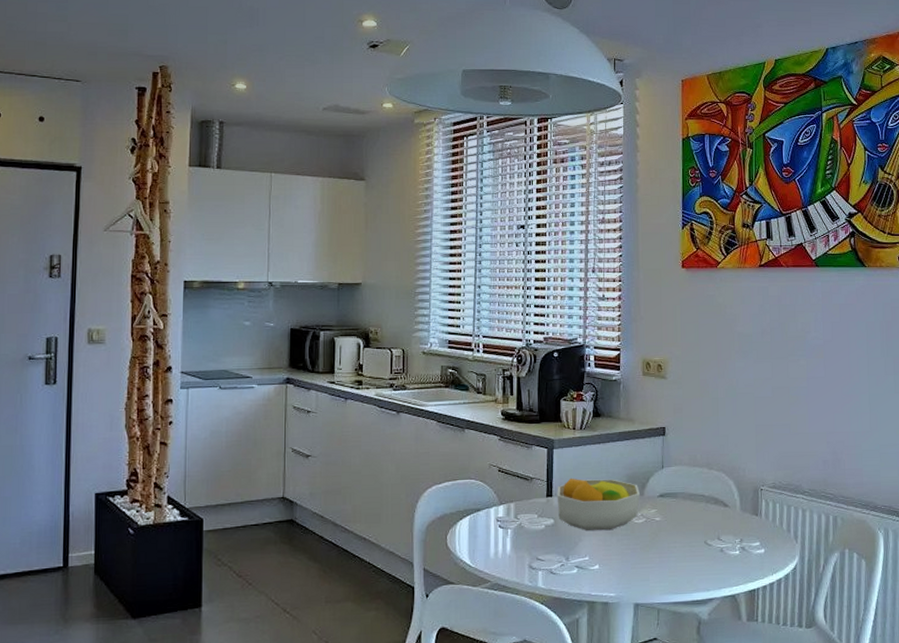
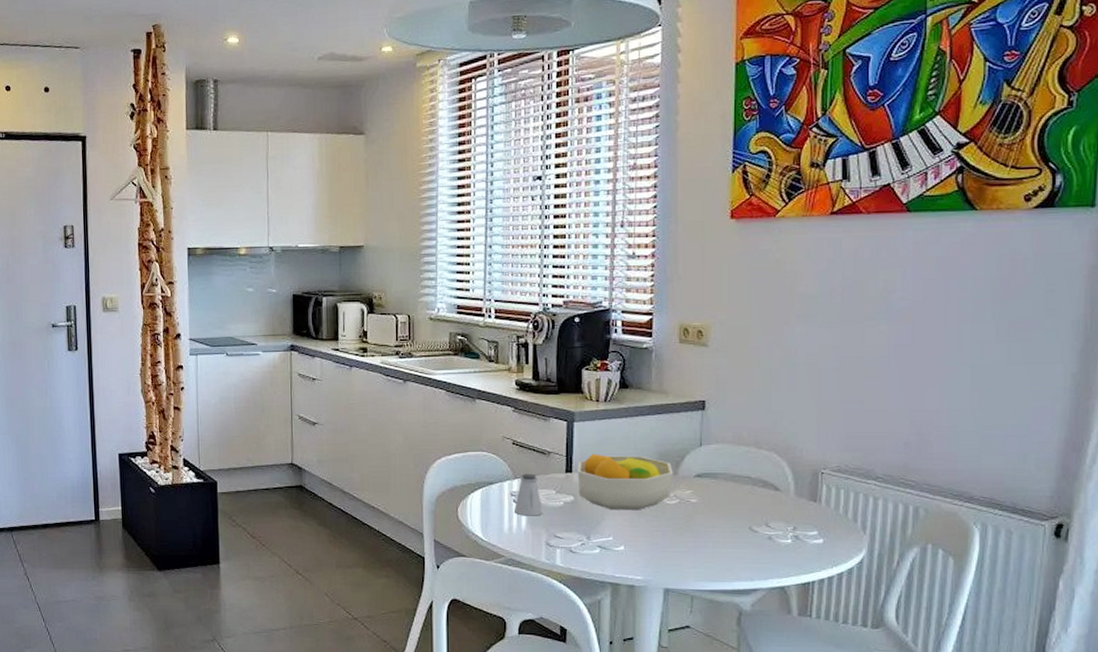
saltshaker: none [500,499,525,541] -> present [514,473,542,516]

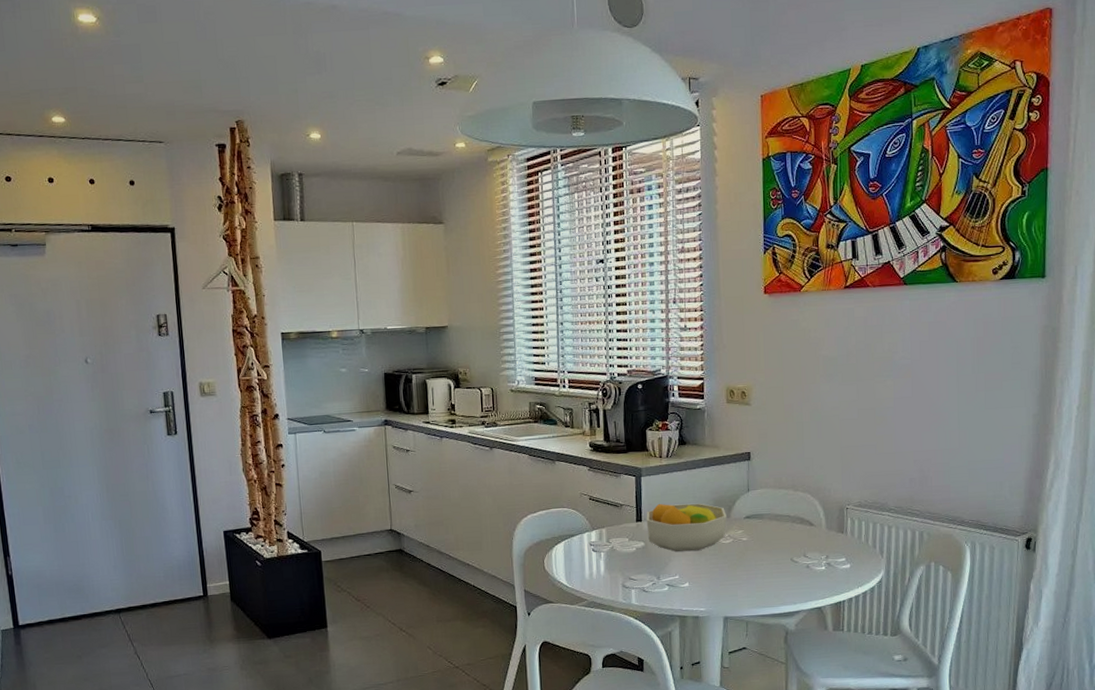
saltshaker: present [514,473,542,516] -> none [594,524,618,563]

